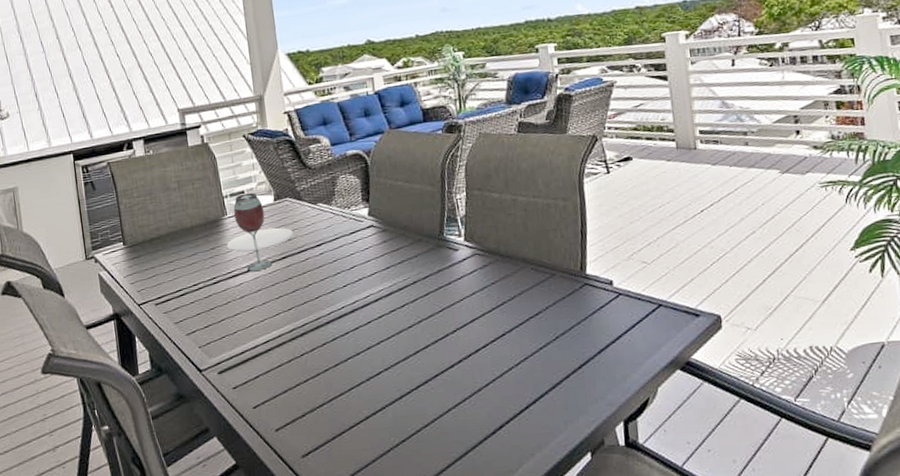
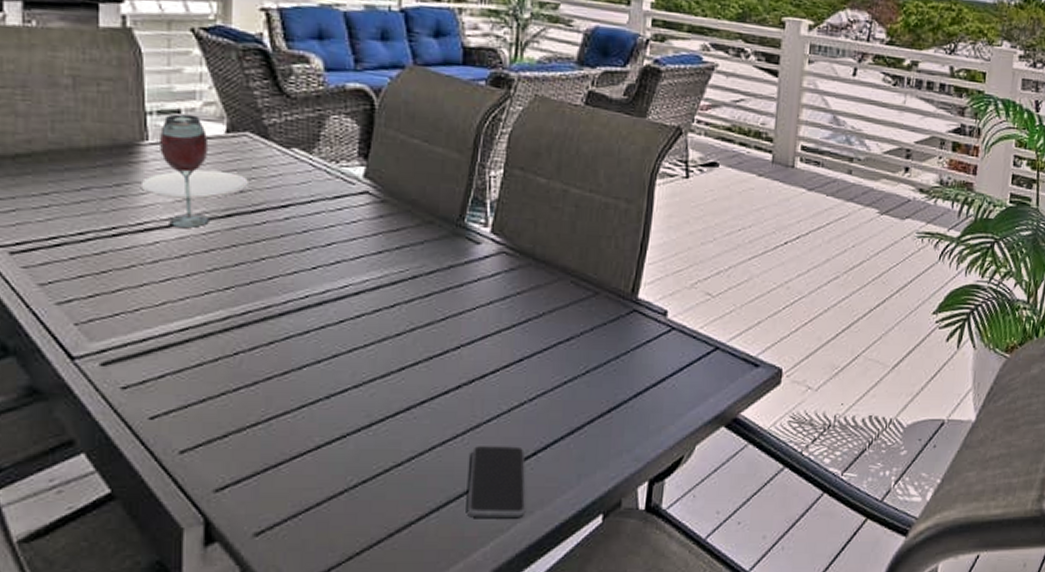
mobile phone: none [478,403,529,463] -> present [467,444,527,519]

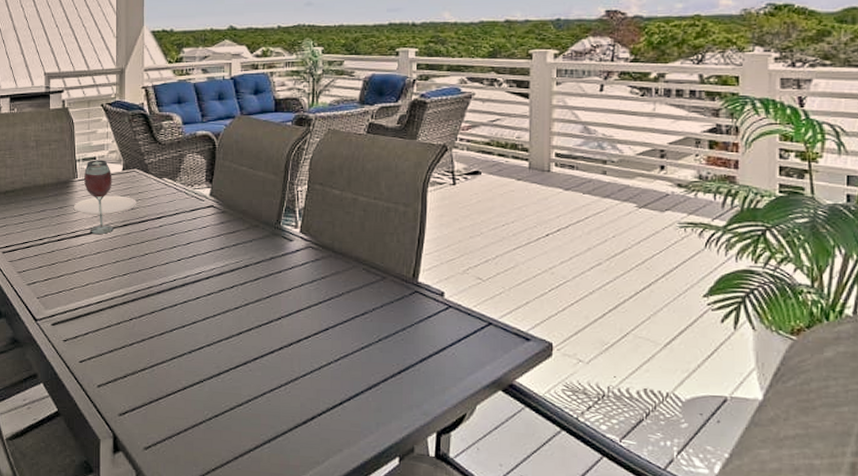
mobile phone: present [467,444,527,519] -> none [291,393,336,453]

